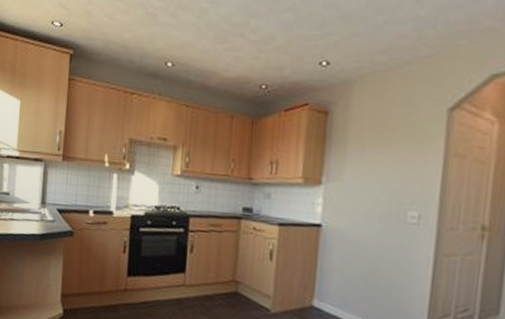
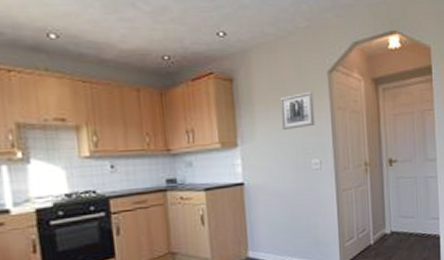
wall art: none [377,131,424,173] -> present [280,91,315,130]

